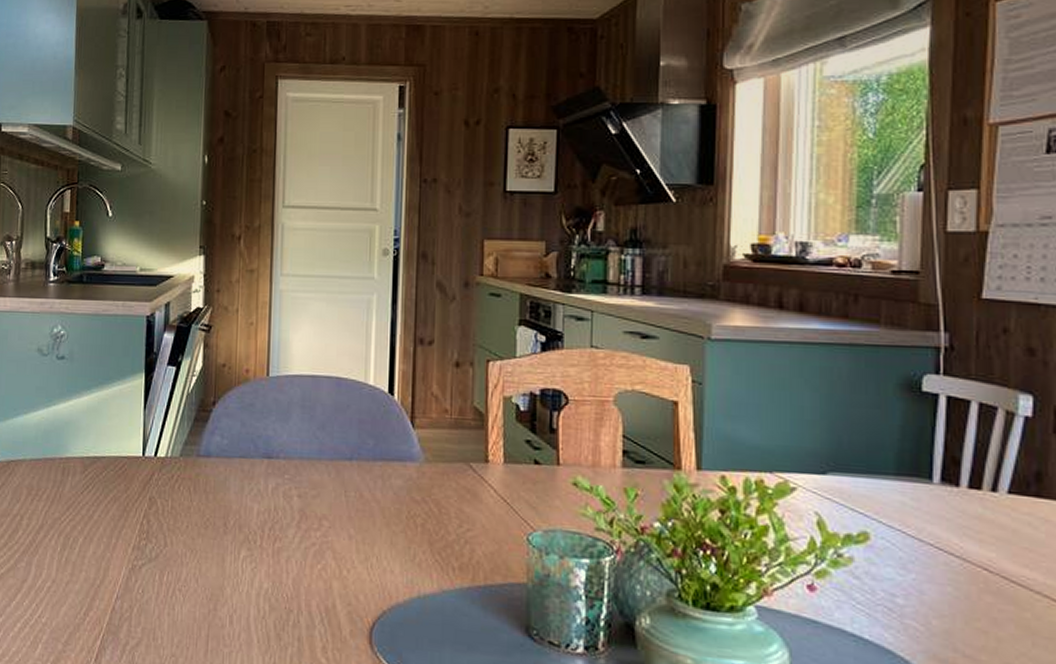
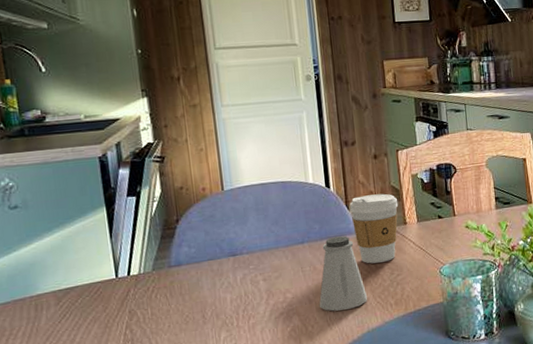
saltshaker: none [360,460,424,561] -> present [319,236,368,311]
coffee cup: none [415,413,481,508] -> present [349,193,399,264]

